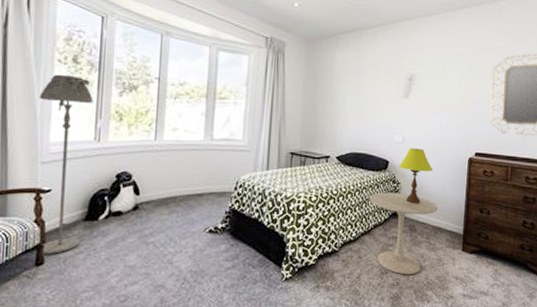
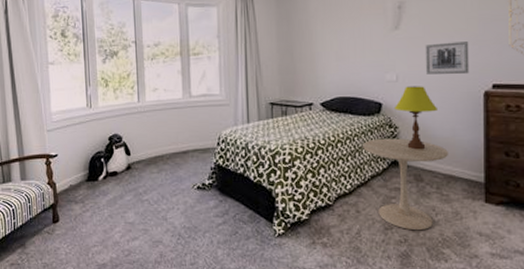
floor lamp: present [39,74,94,254] -> none [39,49,87,212]
wall art: none [426,114,461,143] -> present [425,42,470,75]

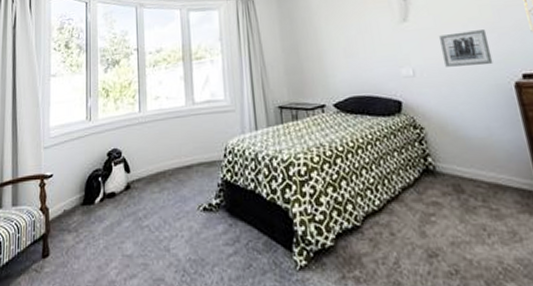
side table: present [363,138,448,231] -> none [387,140,489,258]
table lamp: present [393,86,437,150] -> none [415,80,465,154]

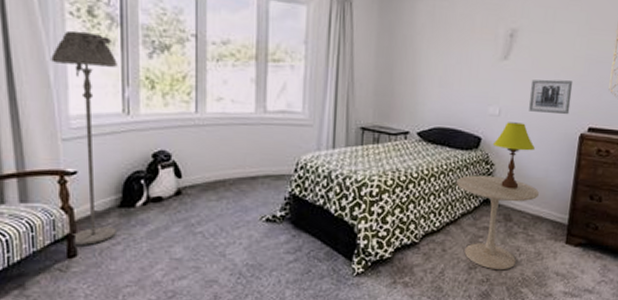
floor lamp: none [40,60,83,244] -> present [51,30,118,245]
side table: none [387,140,489,258] -> present [456,175,539,270]
table lamp: none [415,80,465,154] -> present [492,122,535,189]

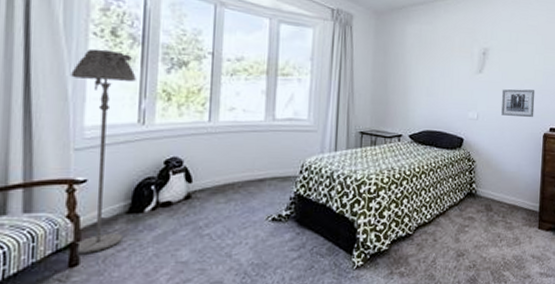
side table: present [456,175,539,270] -> none [444,171,513,256]
table lamp: present [492,122,535,189] -> none [473,125,508,182]

